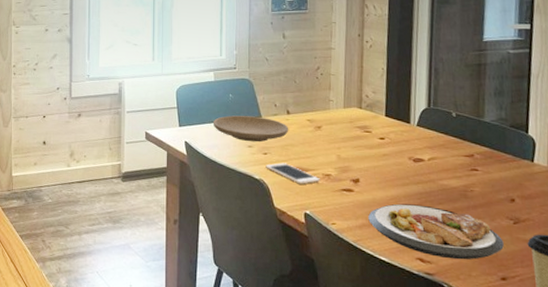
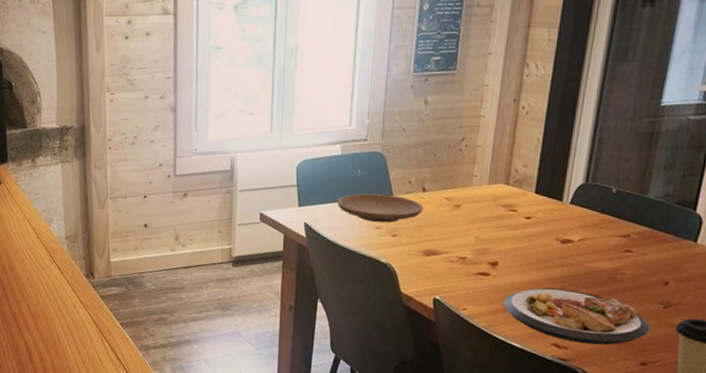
cell phone: present [265,163,320,184] -> none [394,245,454,268]

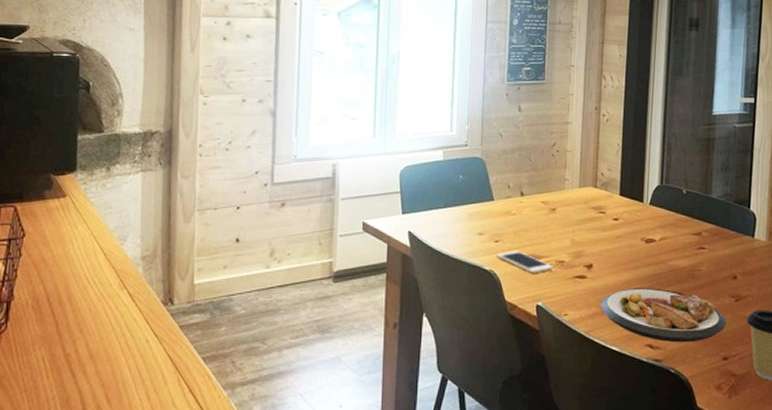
plate: present [337,194,424,223] -> none [440,199,523,229]
cell phone: none [394,245,454,268] -> present [497,251,553,274]

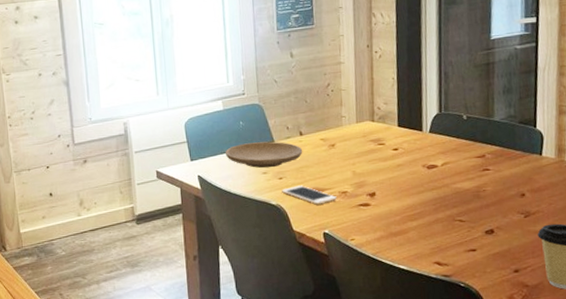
plate: none [440,199,523,229] -> present [225,141,303,169]
plate: present [600,288,726,343] -> none [386,210,516,259]

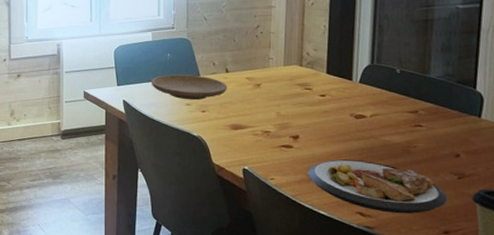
cell phone: present [282,185,337,205] -> none [204,120,259,141]
plate: none [386,210,516,259] -> present [307,159,447,214]

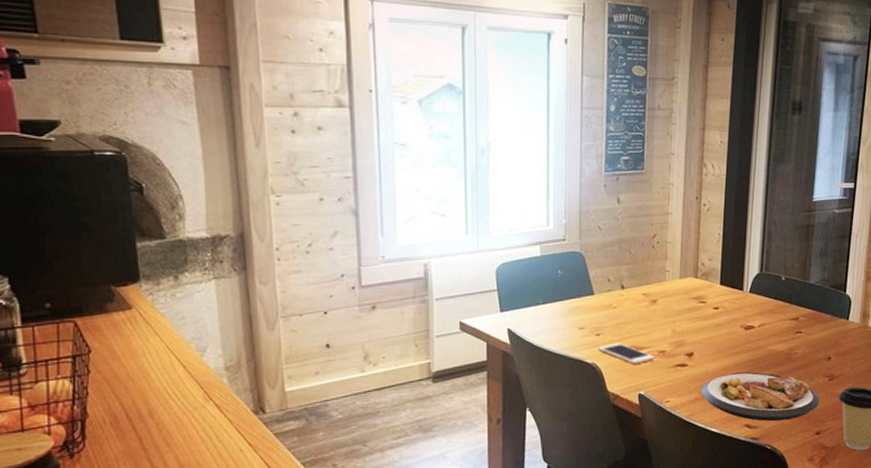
plate: present [151,74,228,100] -> none [539,294,624,323]
cell phone: none [204,120,259,141] -> present [598,343,655,364]

